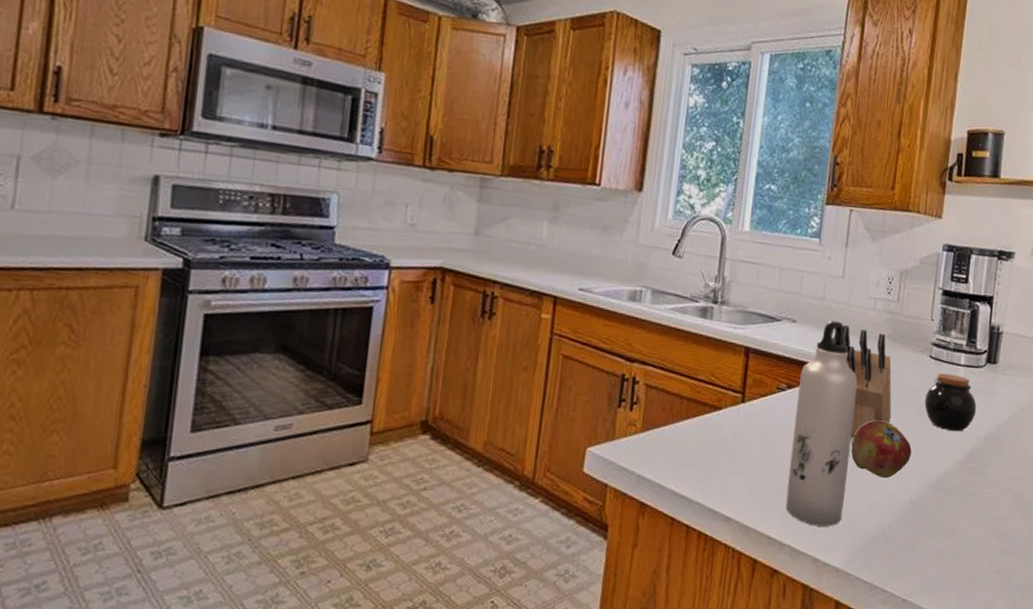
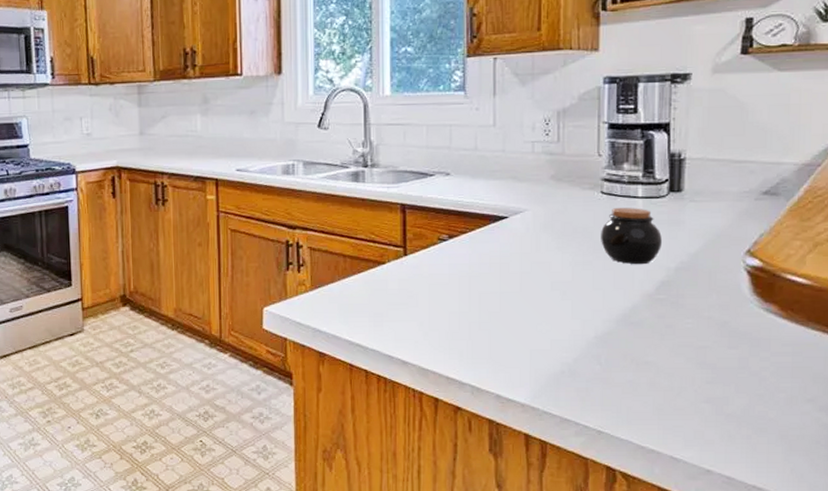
water bottle: present [785,320,858,527] -> none [461,169,523,365]
knife block: present [842,325,892,436] -> none [500,172,564,278]
fruit: present [851,420,912,479] -> none [524,260,591,316]

